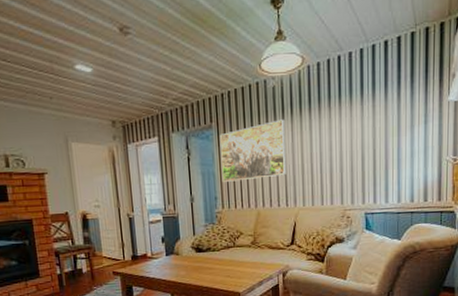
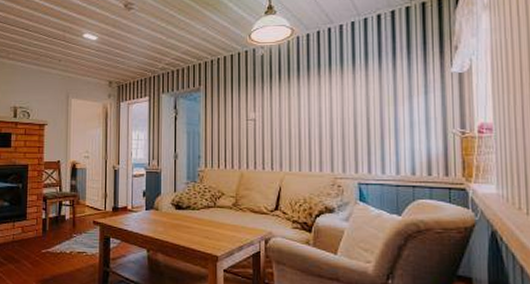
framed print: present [219,119,286,182] -> none [206,85,272,142]

